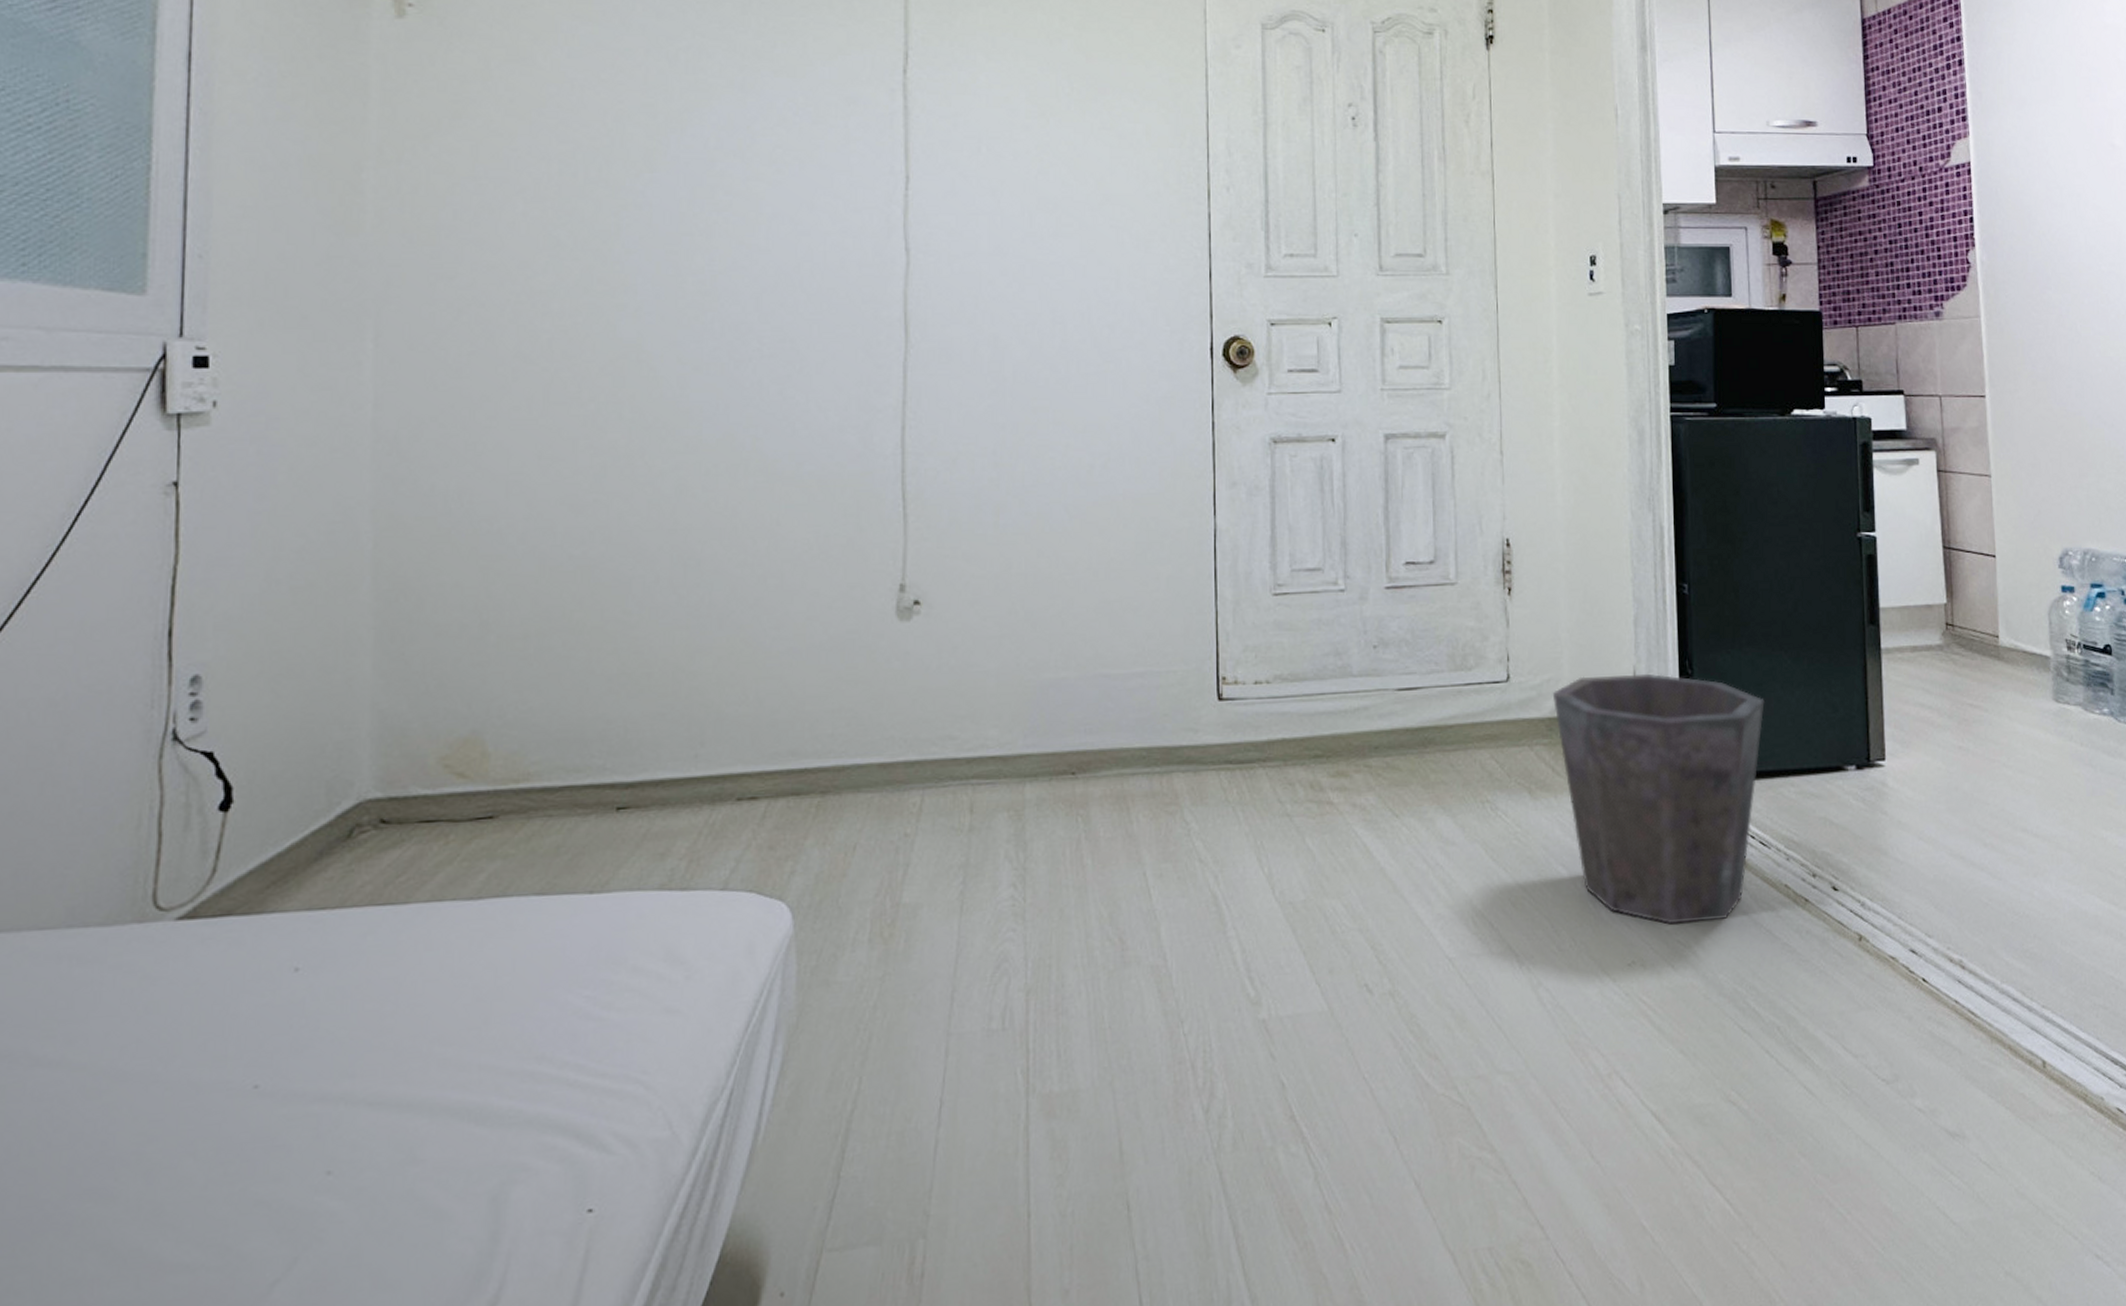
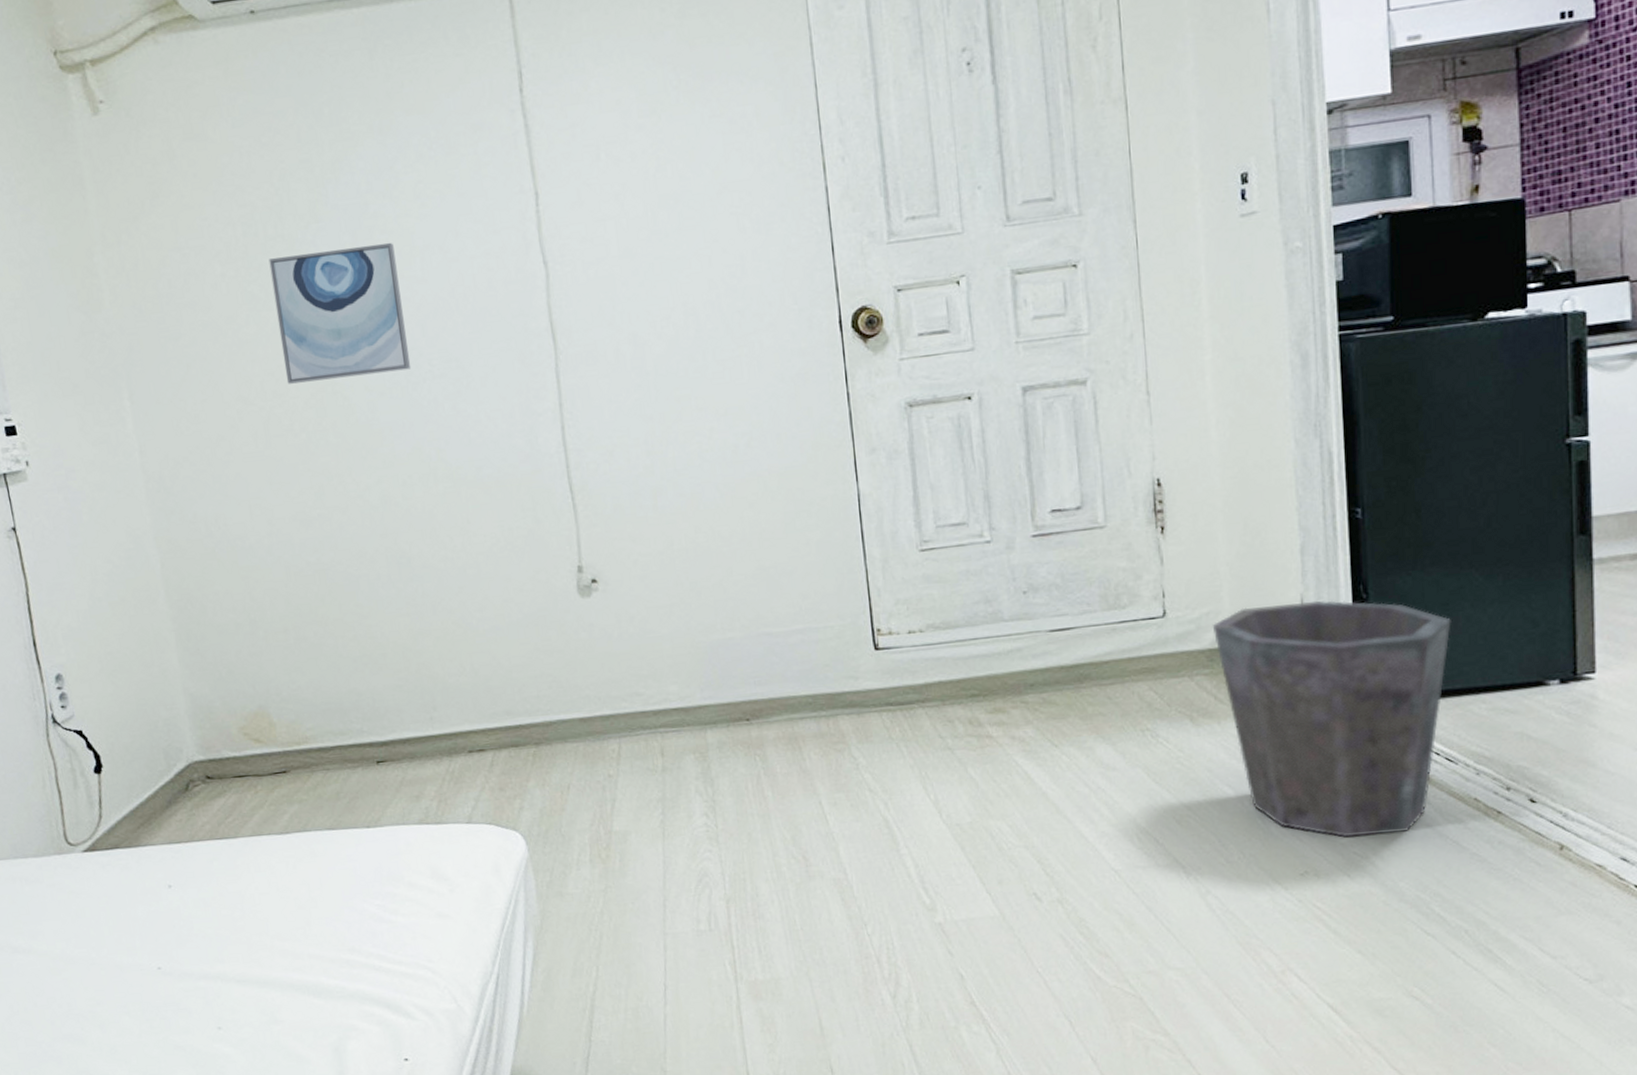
wall art: none [582,204,737,345] -> present [268,242,412,384]

